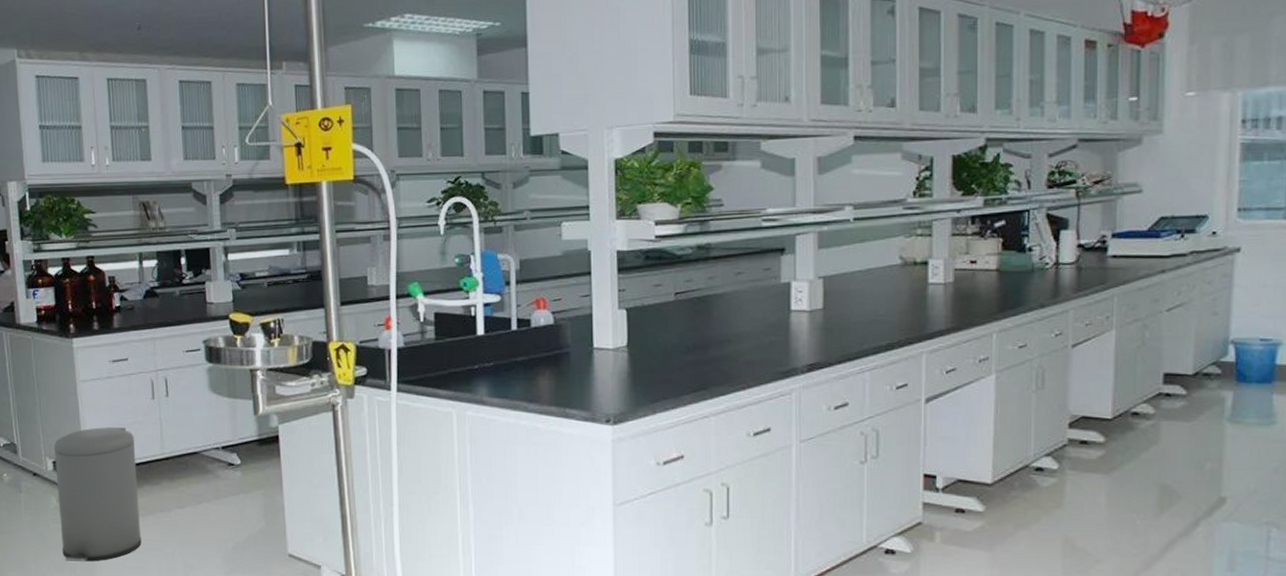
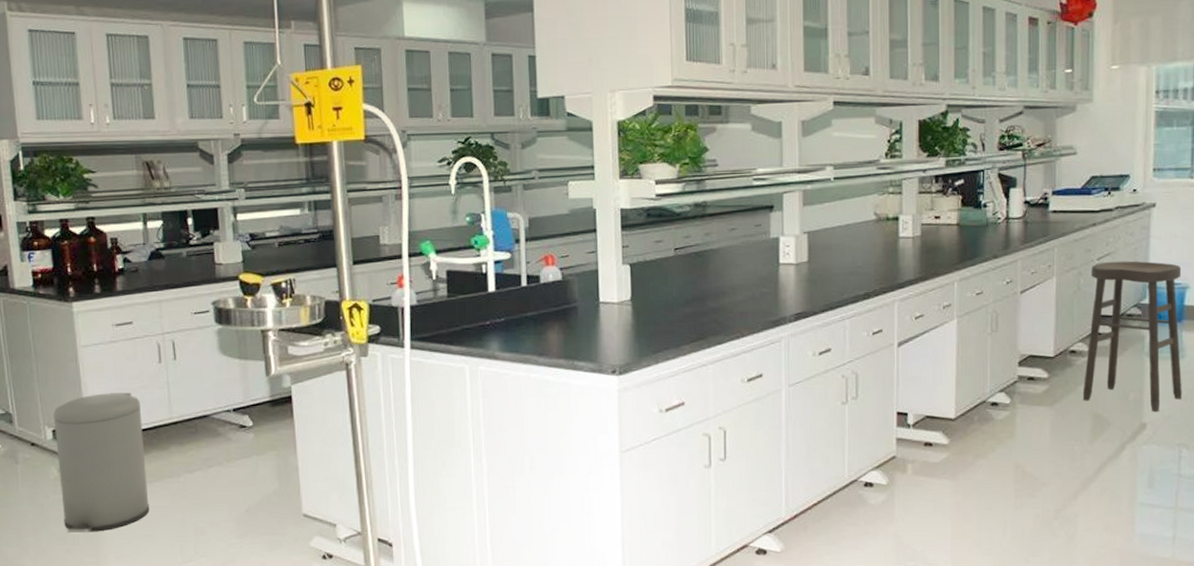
stool: none [1147,312,1273,484] -> present [1082,261,1182,411]

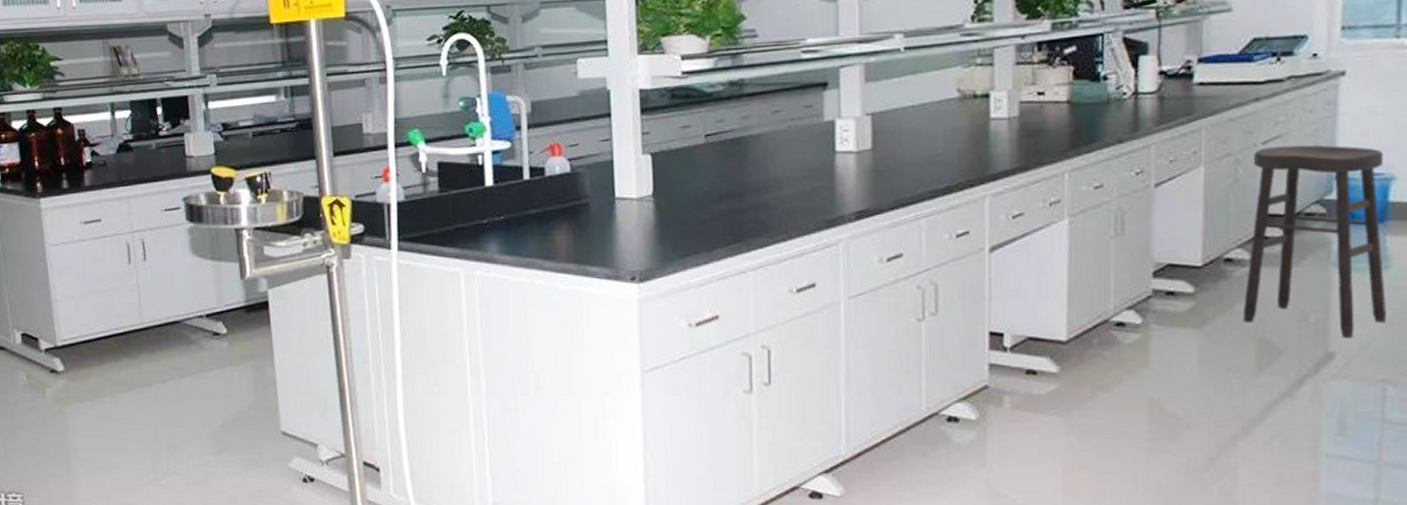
pedal bin: present [53,392,150,534] -> none [21,295,120,445]

